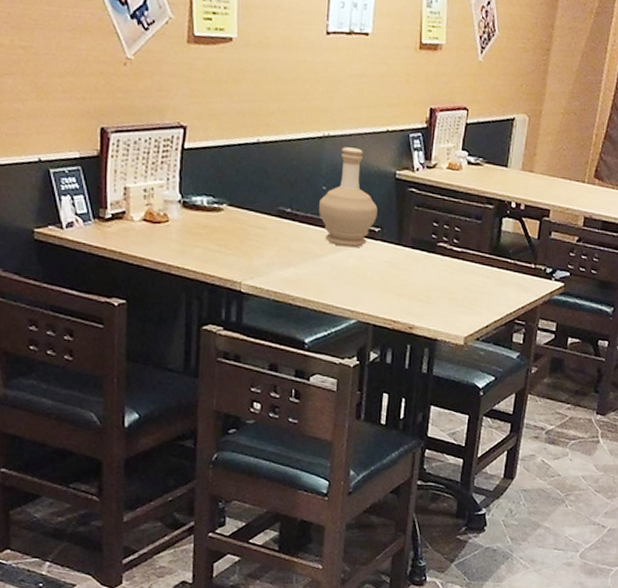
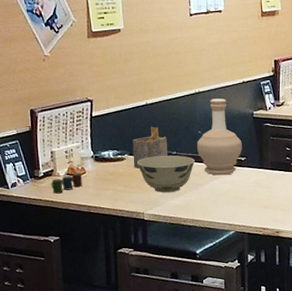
cup: none [120,219,164,244] -> present [51,172,83,194]
napkin holder: none [233,171,281,225] -> present [132,126,168,169]
bowl: none [237,211,314,262] -> present [136,155,195,193]

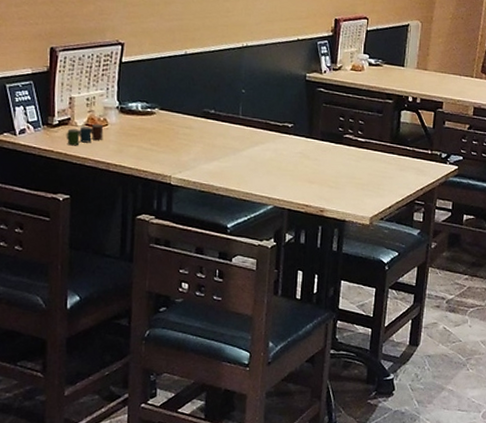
napkin holder: present [132,126,168,169] -> none [164,79,205,126]
bowl: present [136,155,195,193] -> none [168,113,235,157]
bottle: present [196,98,242,176] -> none [238,55,290,142]

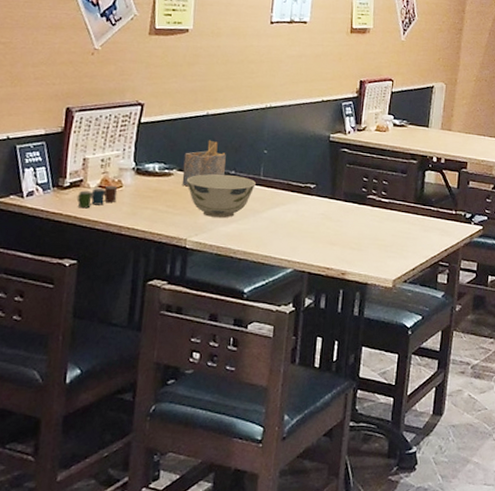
napkin holder: none [164,79,205,126] -> present [182,140,226,187]
bowl: none [168,113,235,157] -> present [186,174,256,219]

